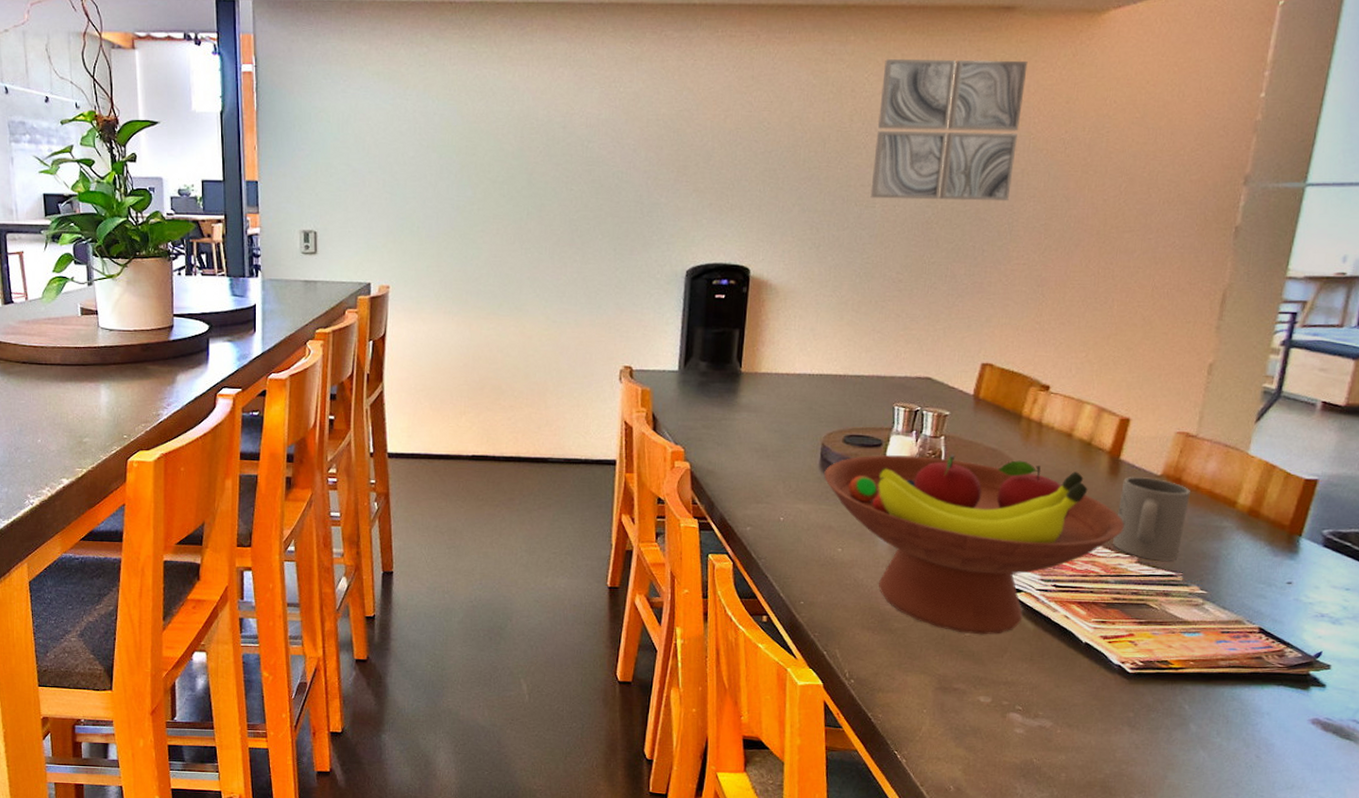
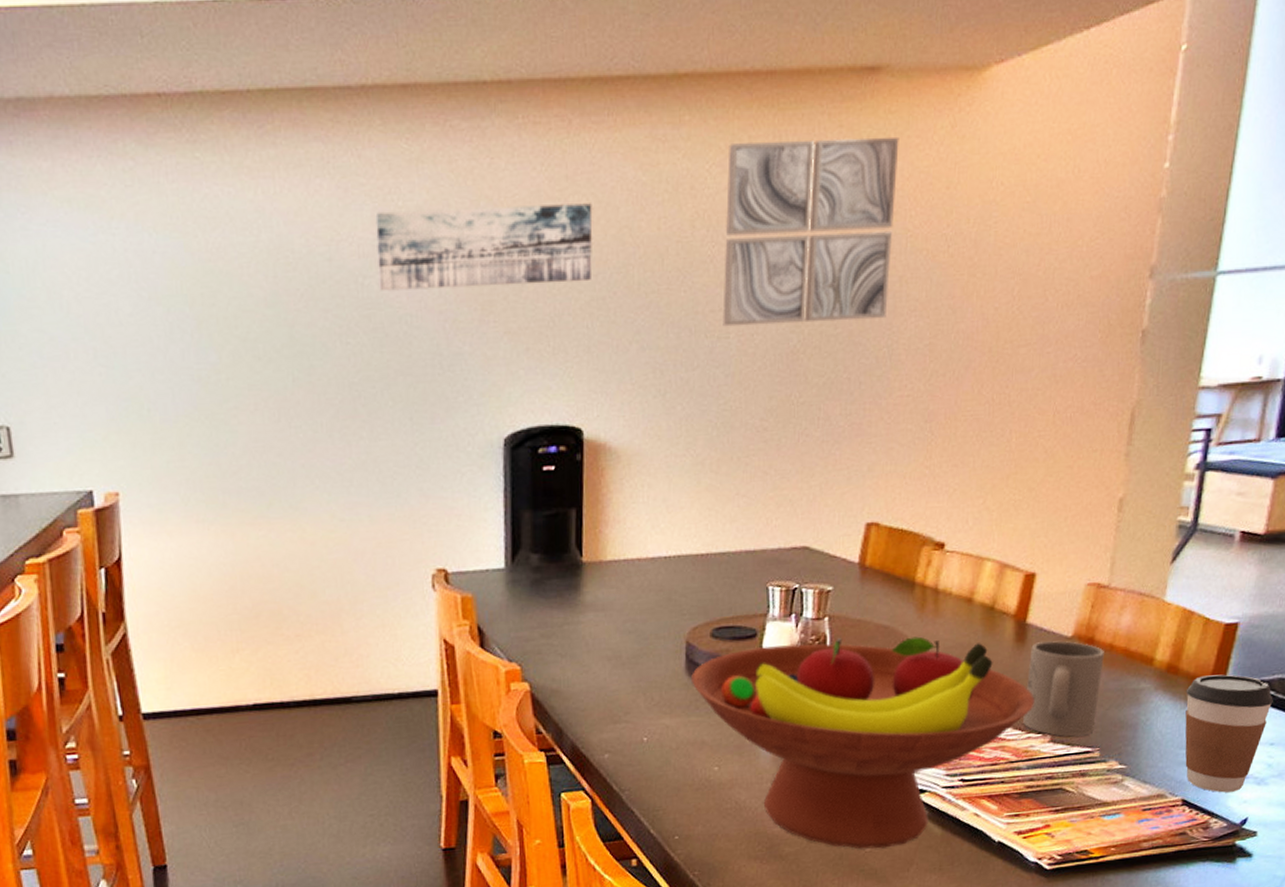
wall art: none [600,94,771,156] -> present [375,203,593,291]
coffee cup: none [1263,522,1350,627] -> present [1185,674,1273,793]

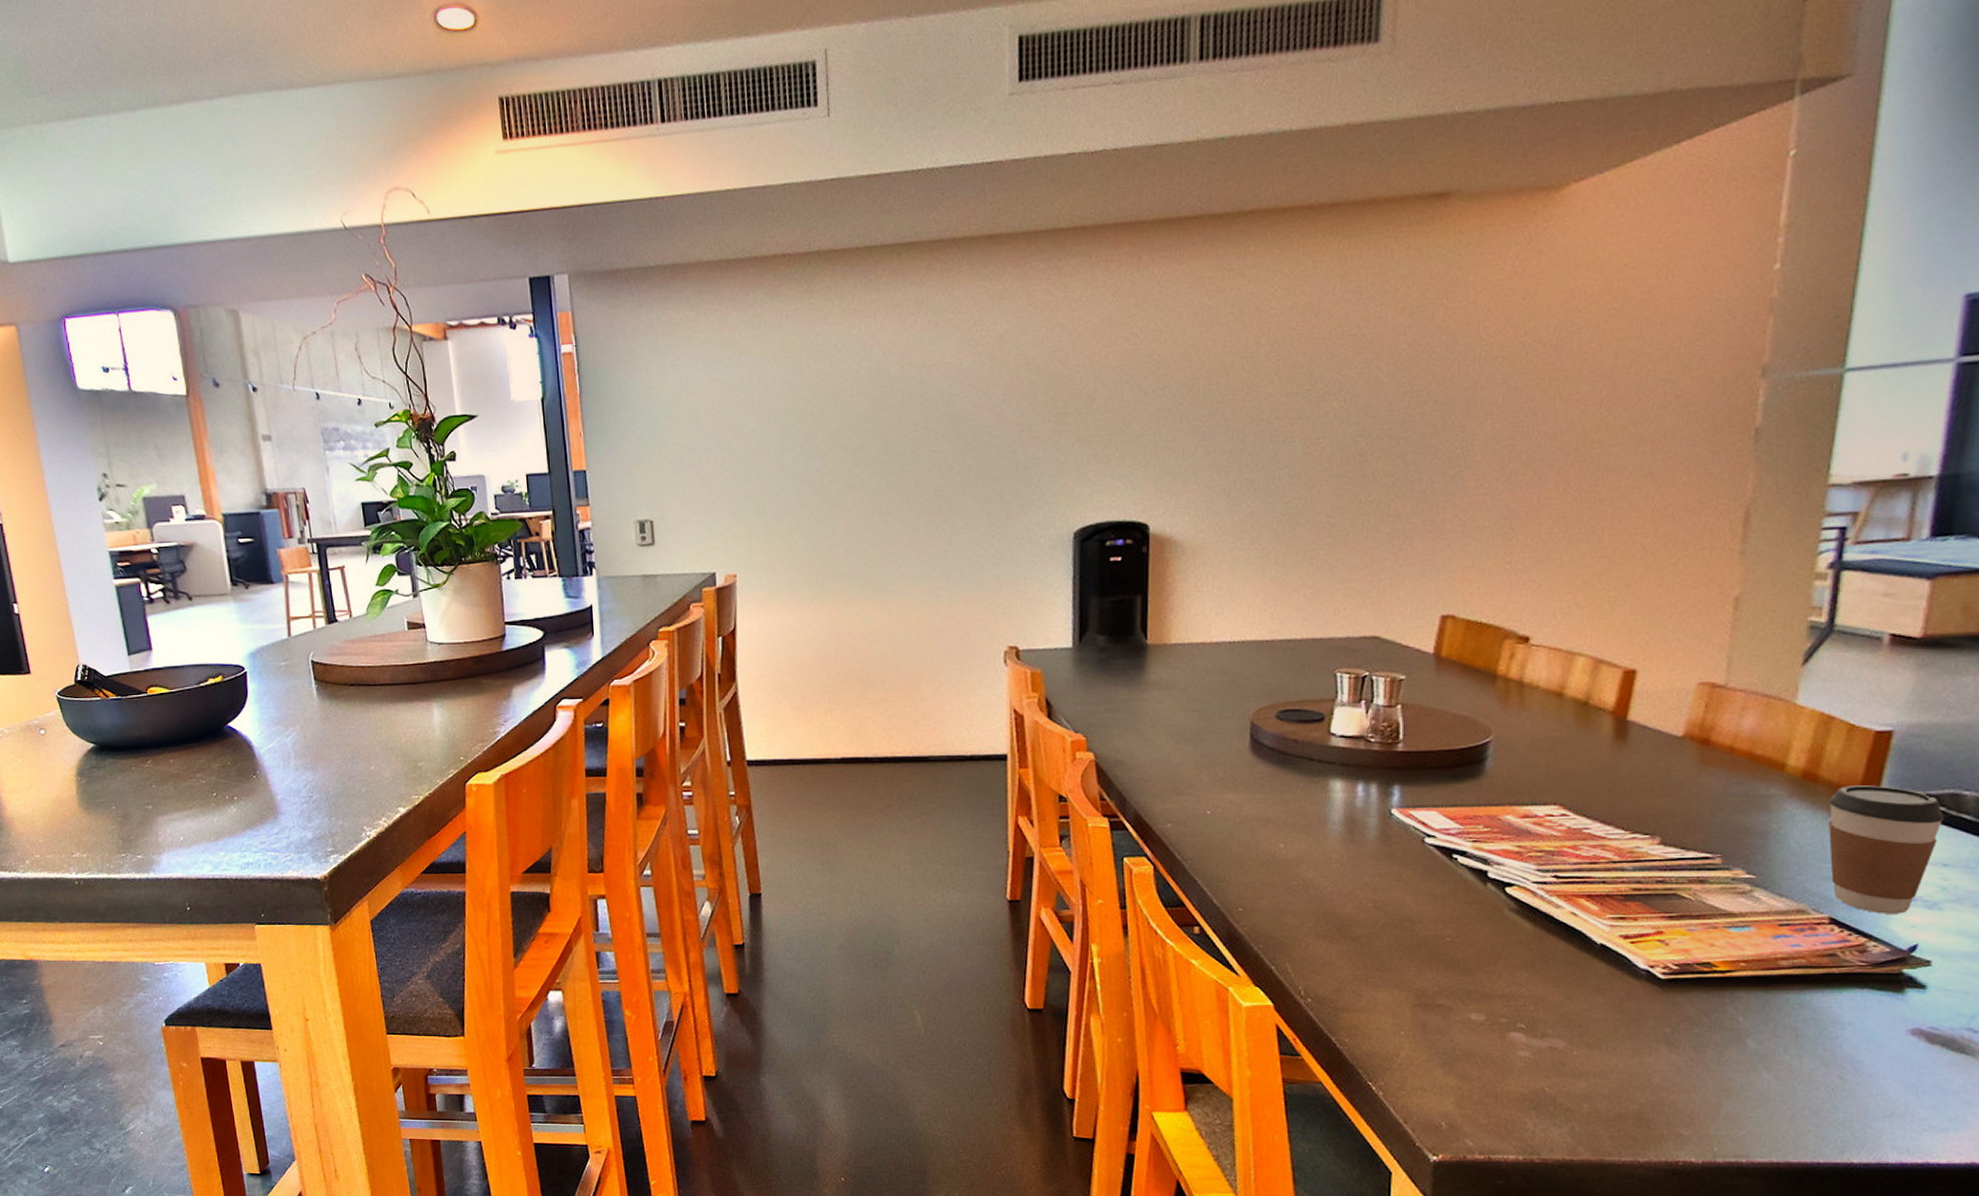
wall art: present [375,203,593,291] -> none [961,326,1160,407]
fruit bowl: present [691,636,1035,849] -> none [1256,726,1640,940]
wall art: present [722,136,899,327] -> none [1288,254,1471,432]
mug: present [1023,640,1104,737] -> none [1627,740,1723,841]

